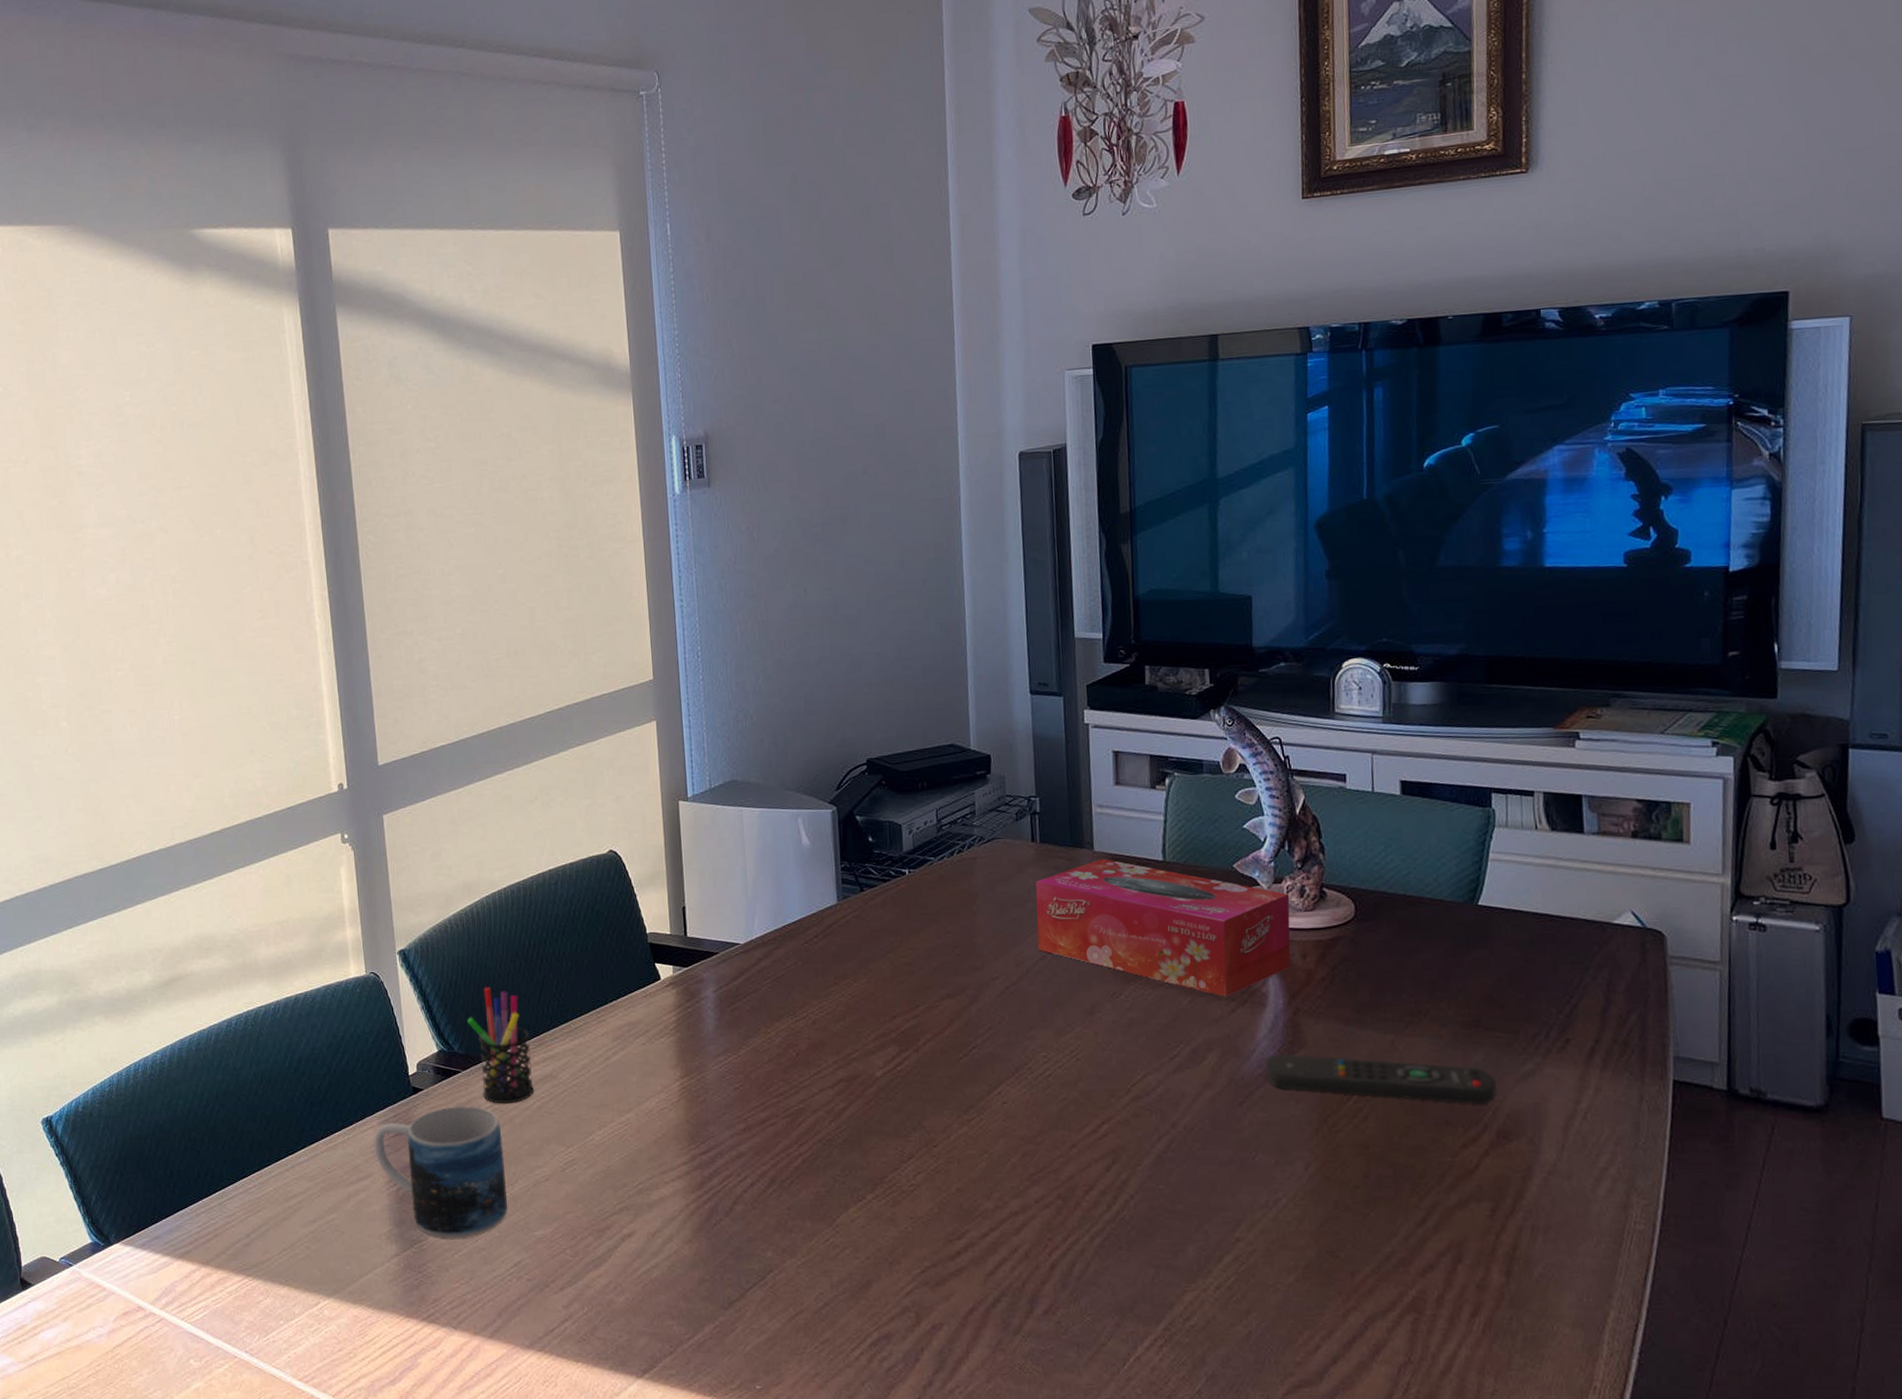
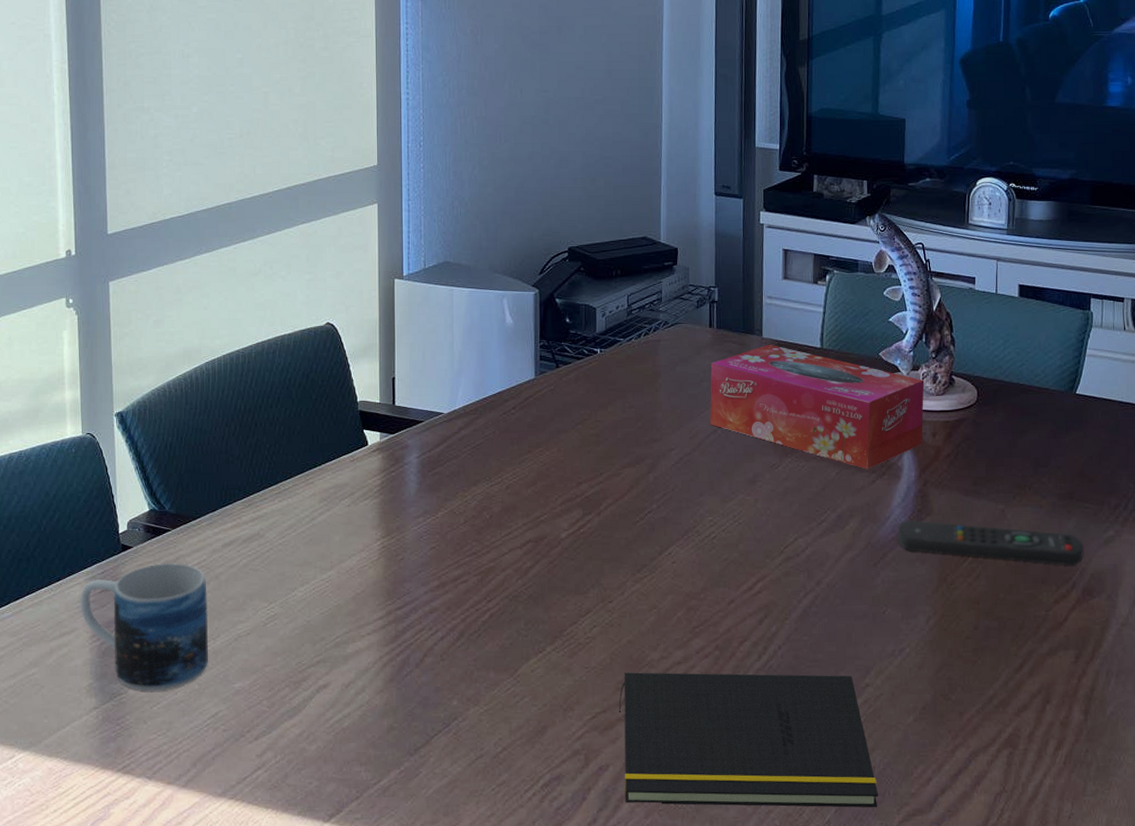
pen holder: present [467,987,534,1104] -> none [180,449,241,561]
notepad: none [950,1223,1257,1378] -> present [618,672,878,808]

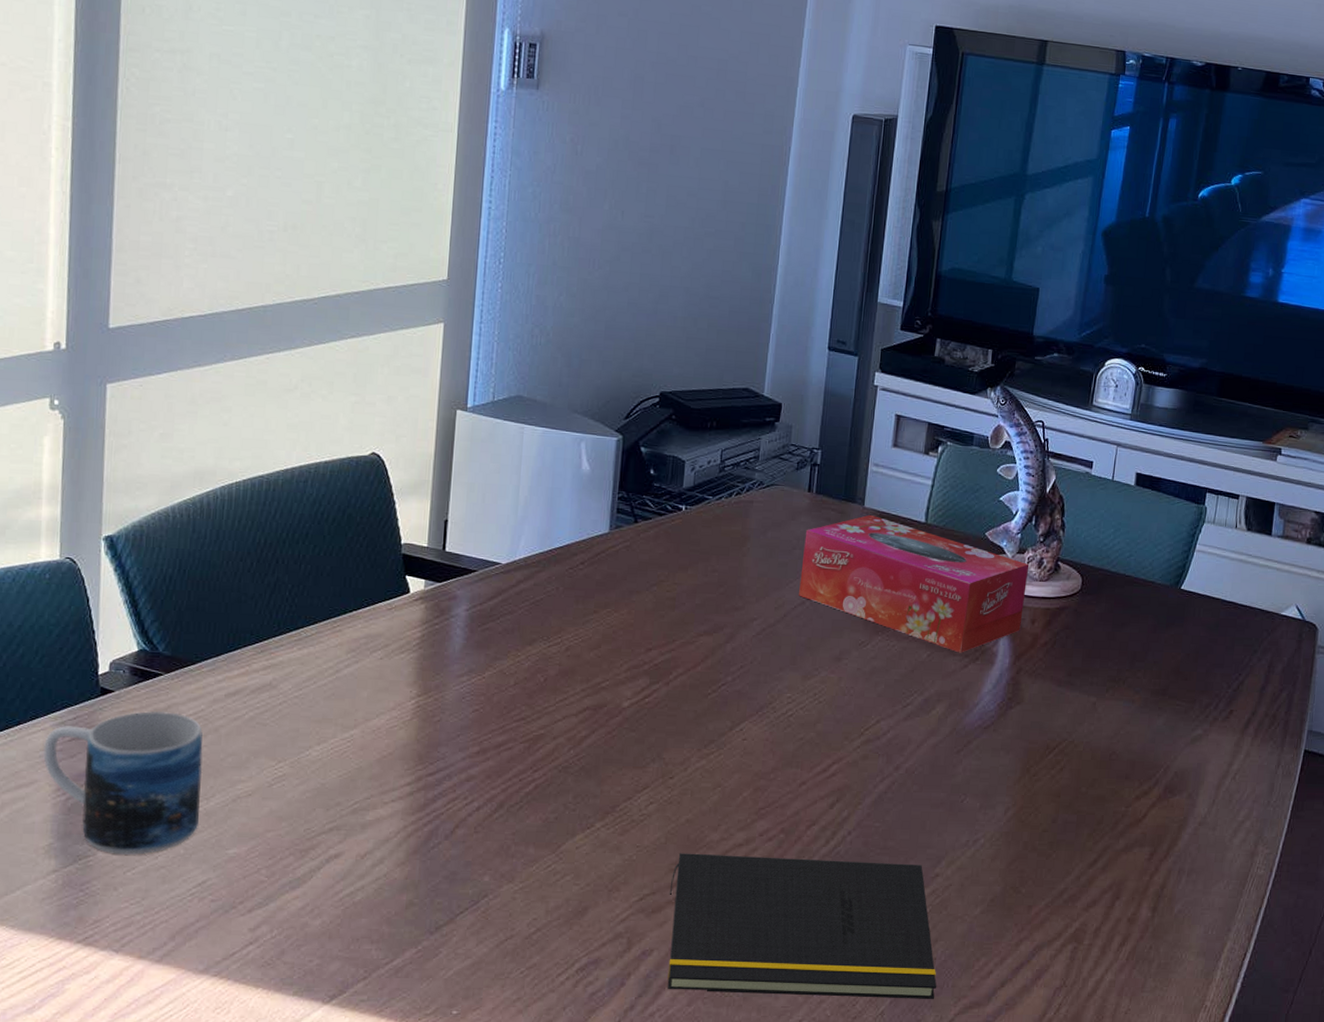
remote control: present [897,520,1084,566] -> none [984,708,1171,763]

